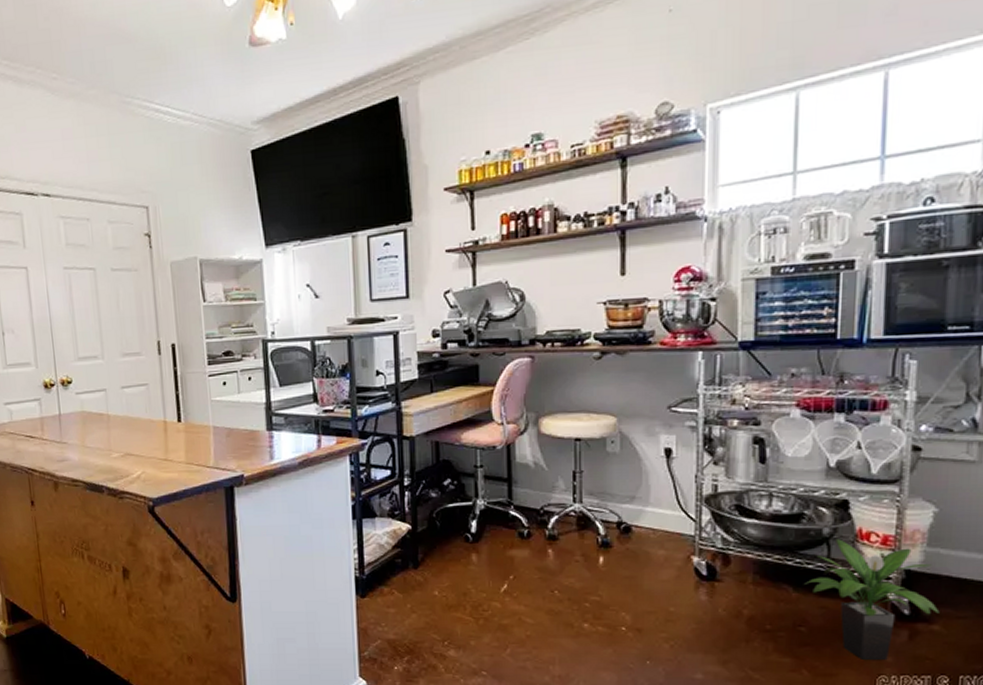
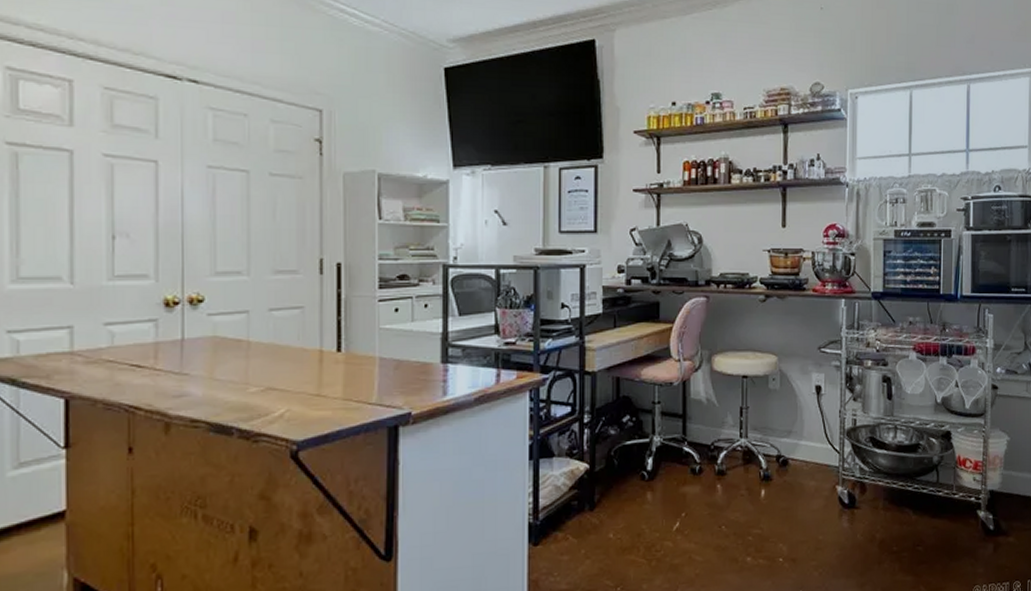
potted plant: present [803,539,940,660] -> none [920,466,1013,572]

